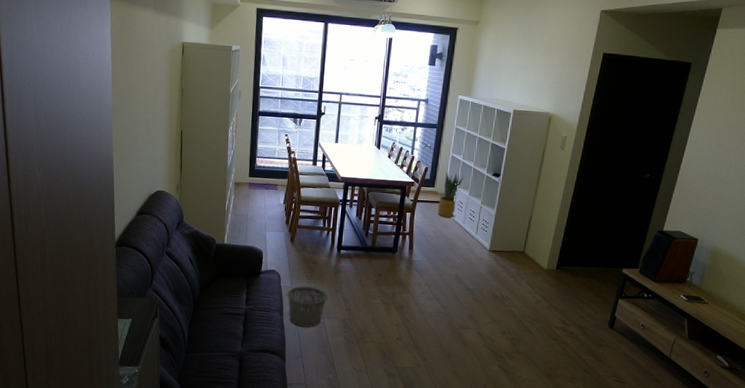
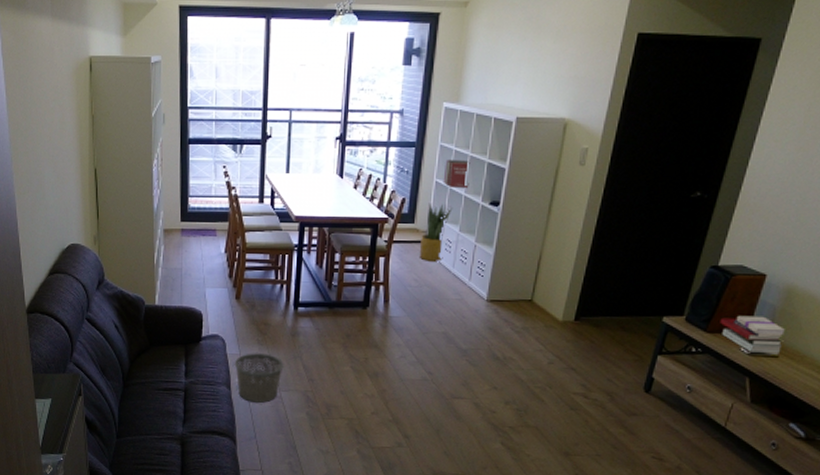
books: none [457,139,478,162] -> present [443,159,470,189]
books: none [665,270,712,302] -> present [720,315,785,355]

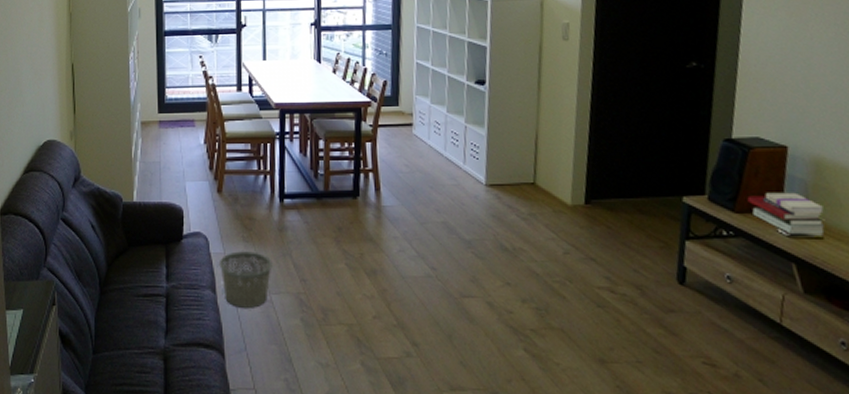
planter: present [419,203,453,261] -> none [406,84,438,145]
books: present [443,159,470,189] -> none [423,39,451,69]

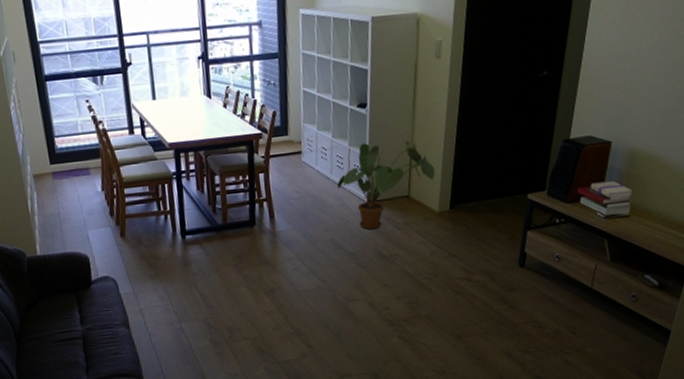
basket: present [218,250,273,308] -> none [129,287,180,339]
house plant: none [452,121,566,217] -> present [337,140,436,230]

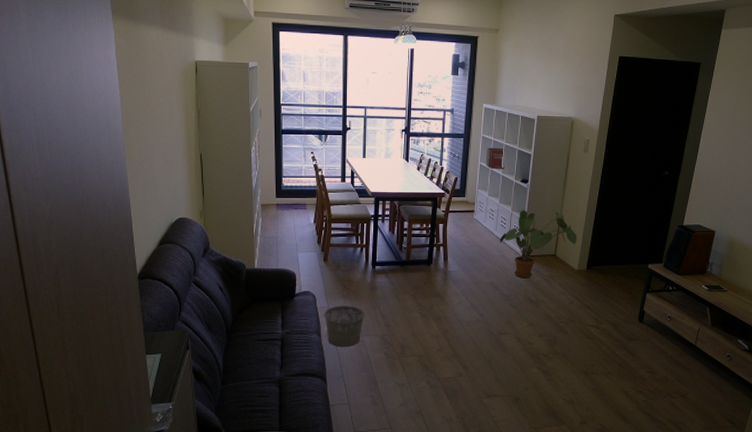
basket: none [129,287,180,339] -> present [323,304,365,347]
books: none [309,65,336,96] -> present [485,147,505,170]
books: present [577,180,632,217] -> none [687,261,730,289]

